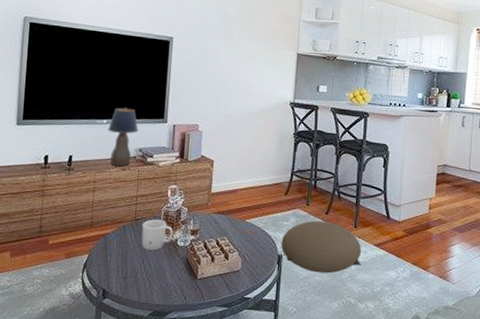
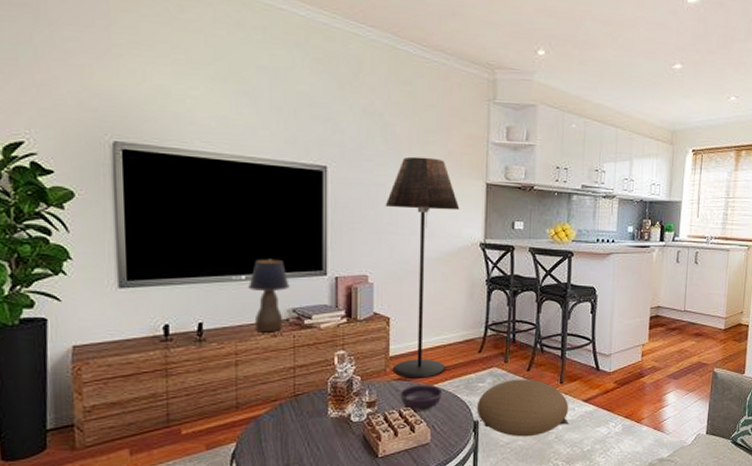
mug: present [141,219,174,251] -> none [305,393,345,430]
floor lamp: none [214,31,275,214] -> present [385,156,460,378]
bowl: none [218,219,253,242] -> present [401,385,443,411]

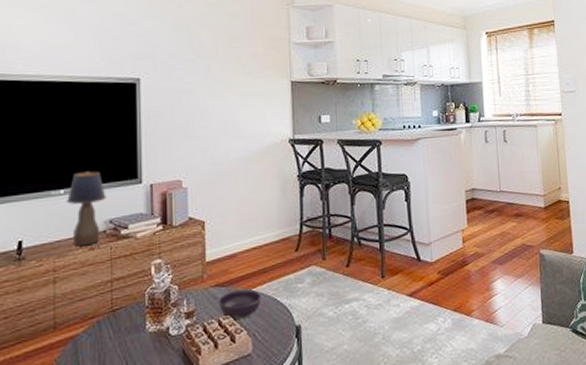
floor lamp: present [385,156,460,378] -> none [195,61,267,284]
pouf: present [476,379,570,437] -> none [297,275,396,341]

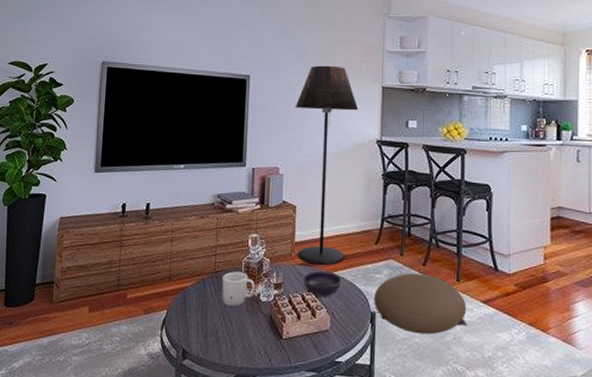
table lamp: present [67,171,106,247] -> none [185,151,216,214]
mug: none [122,305,163,348] -> present [222,271,256,306]
floor lamp: none [195,61,267,284] -> present [295,65,359,265]
pouf: none [297,275,396,341] -> present [373,273,468,335]

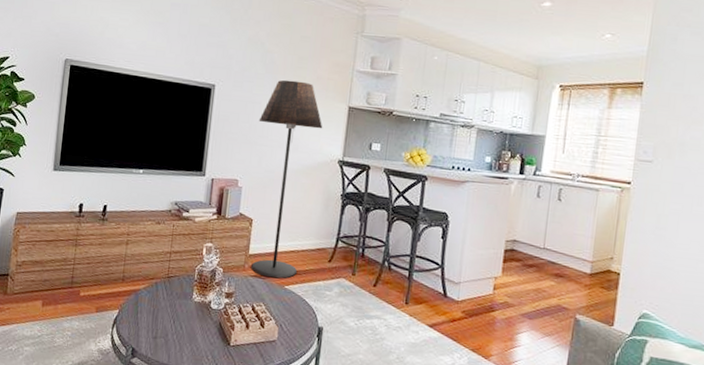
mug: present [222,271,256,306] -> none [173,278,207,312]
bowl: present [304,271,342,298] -> none [255,283,293,310]
pouf: present [373,273,468,335] -> none [322,292,413,353]

